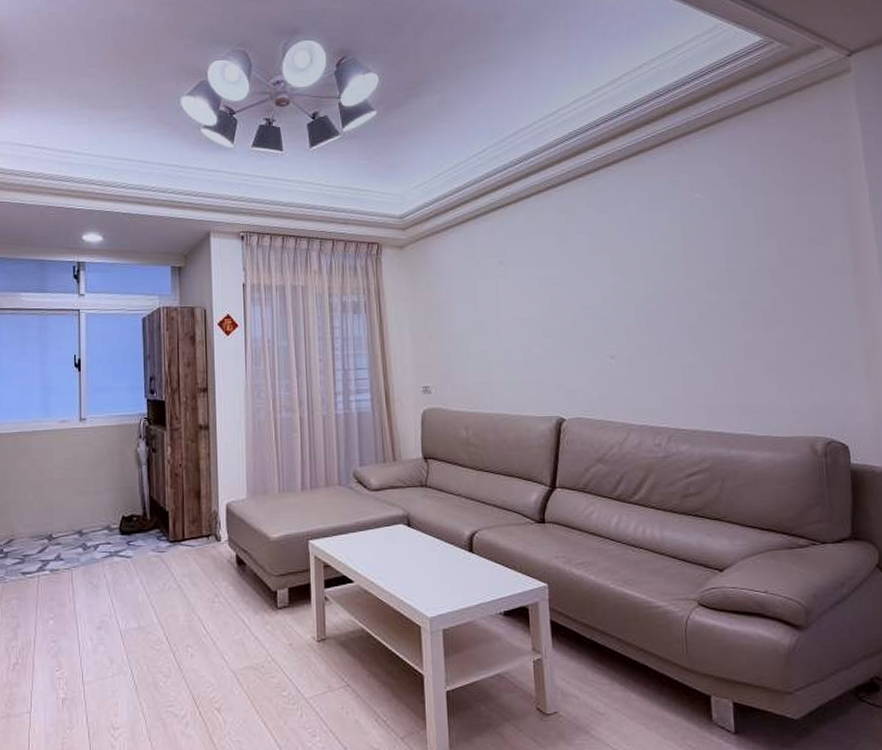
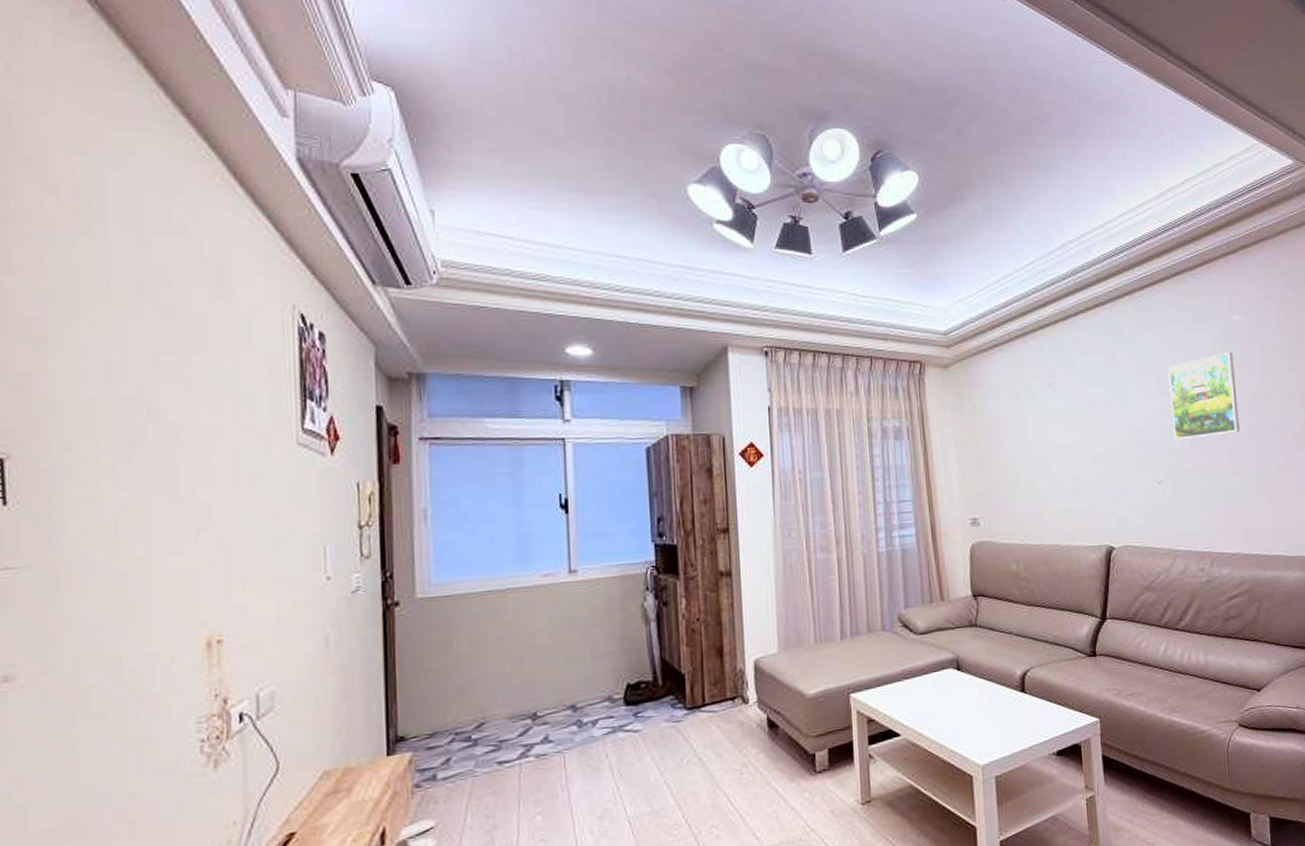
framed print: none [623,230,701,316] -> present [1168,352,1240,440]

